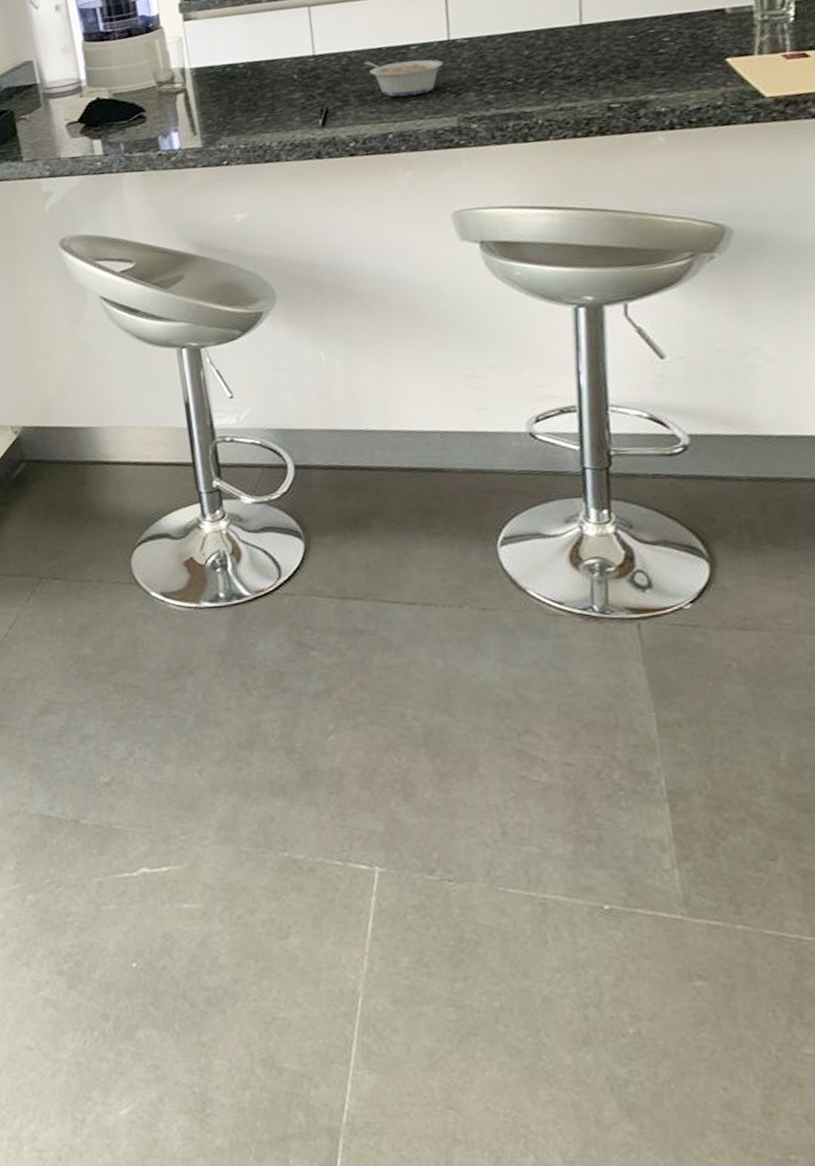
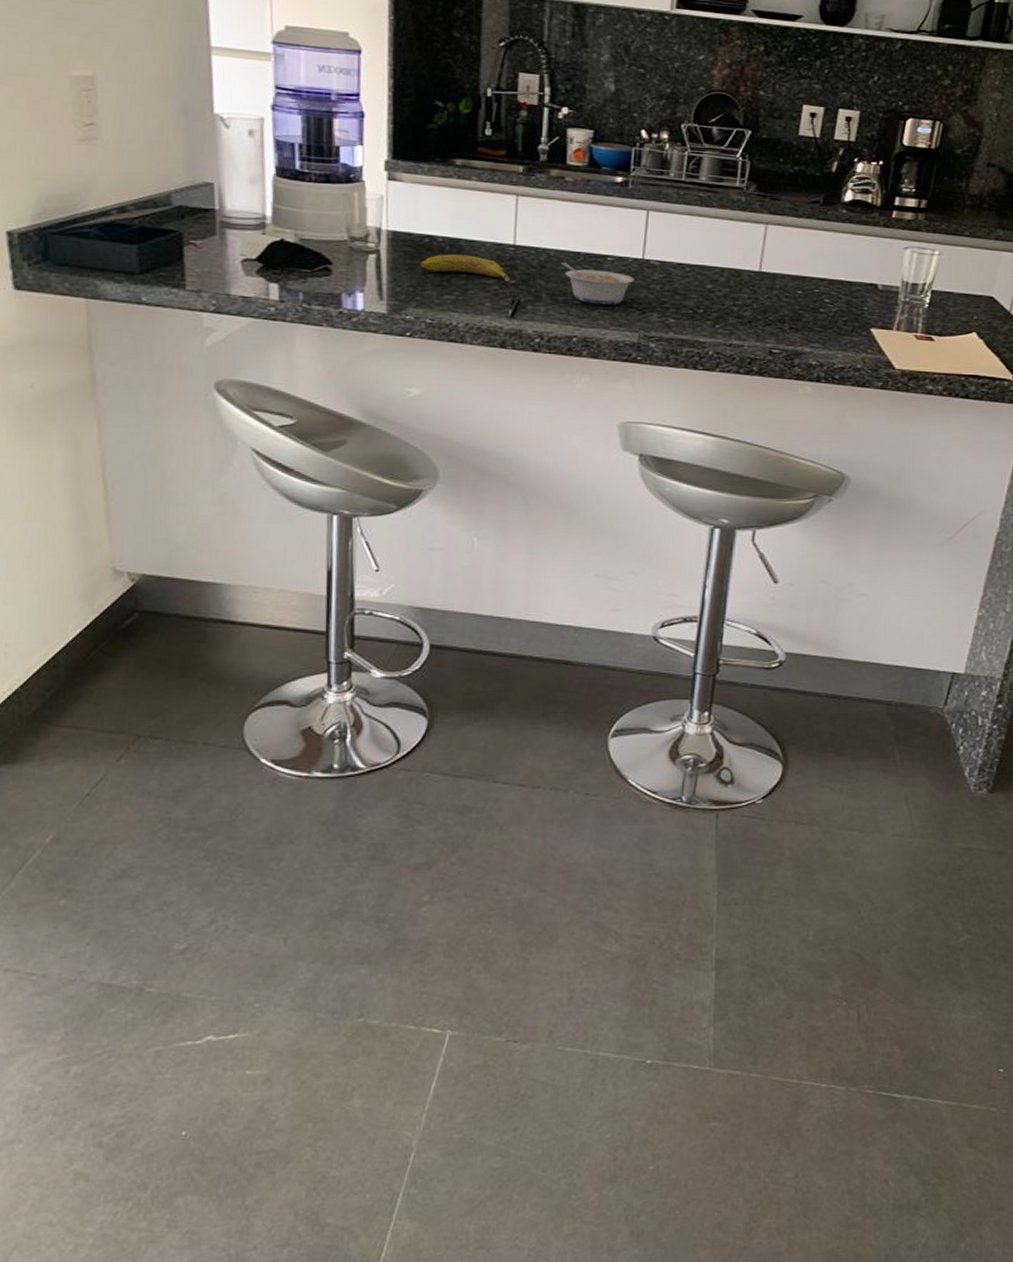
fruit: none [225,74,321,98] -> present [419,254,515,283]

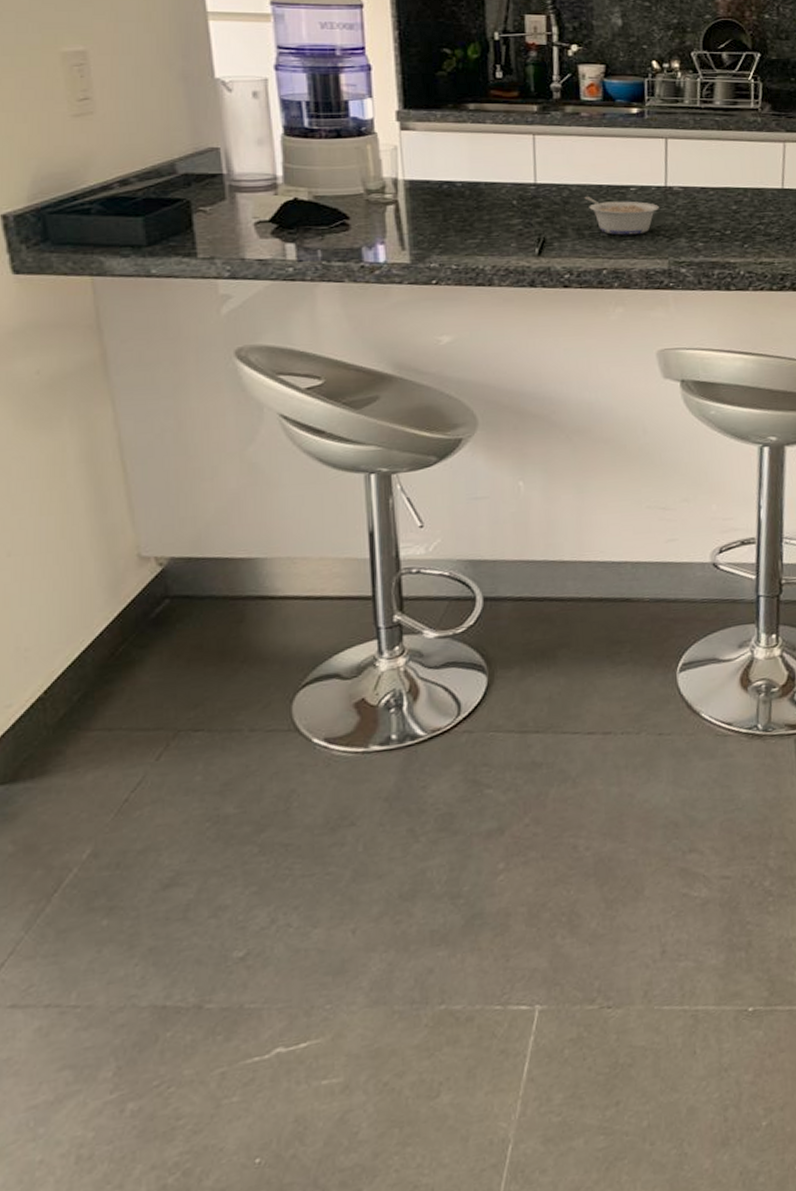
fruit: present [419,254,515,283] -> none [440,197,539,222]

